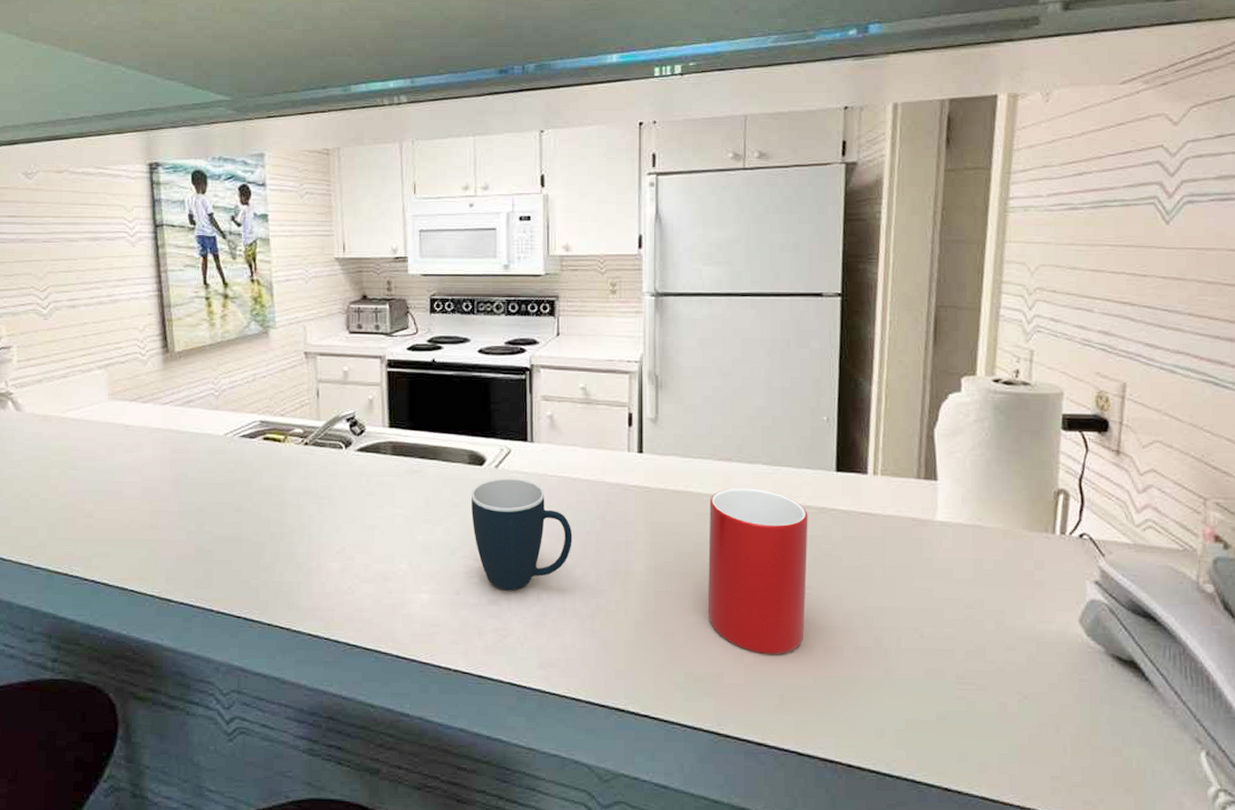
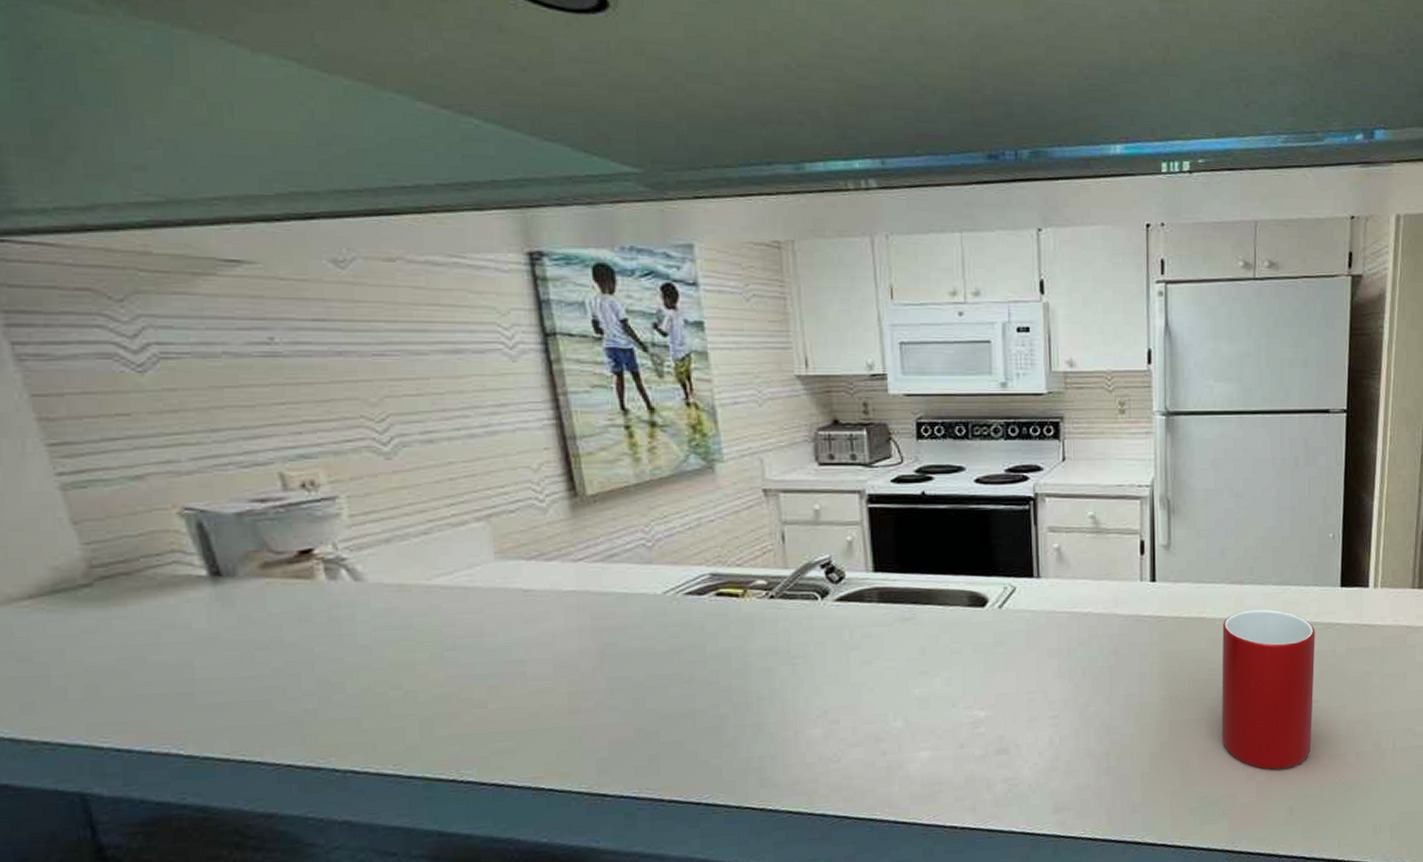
mug: present [471,478,573,591] -> none [973,618,1085,738]

